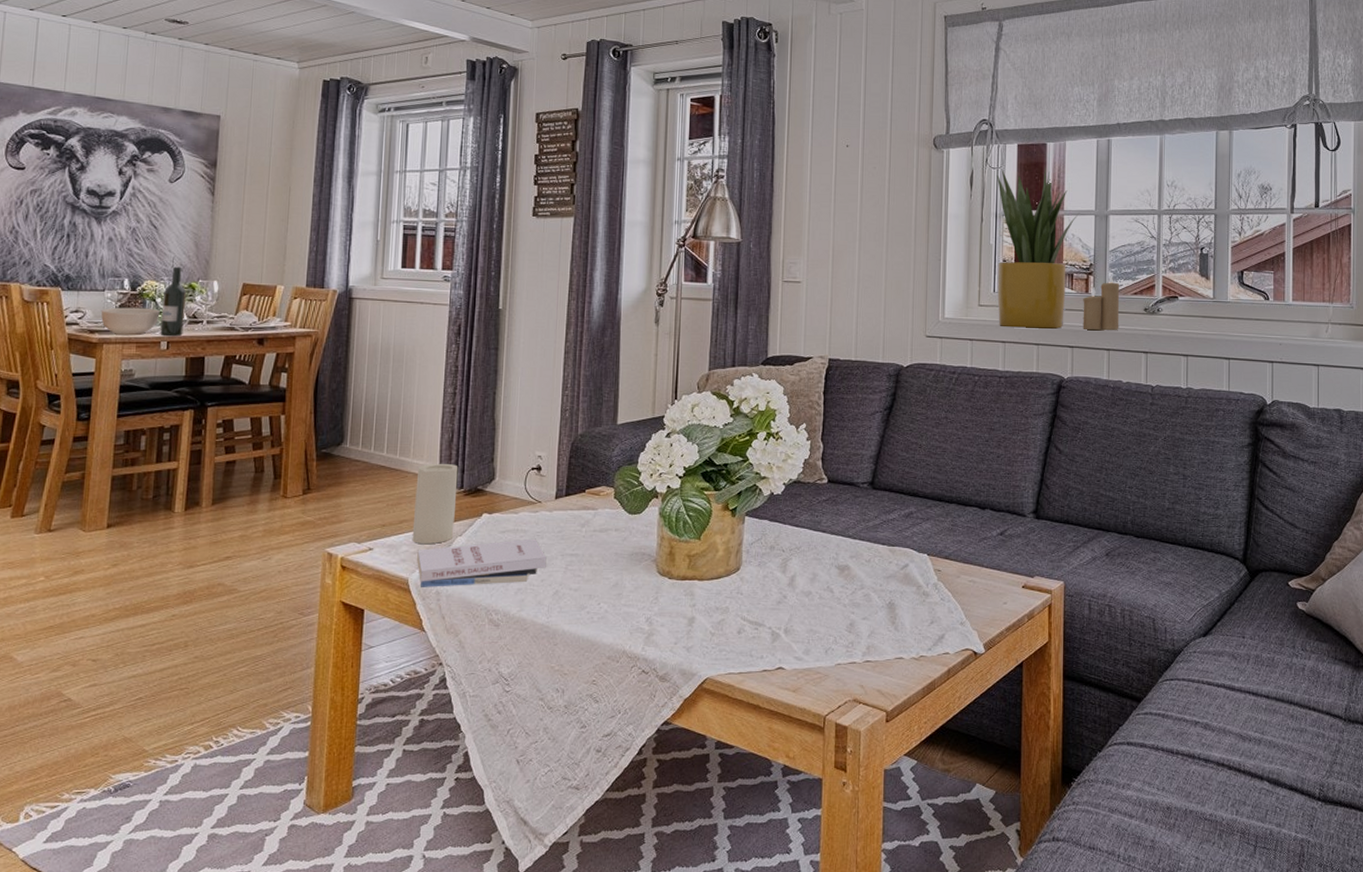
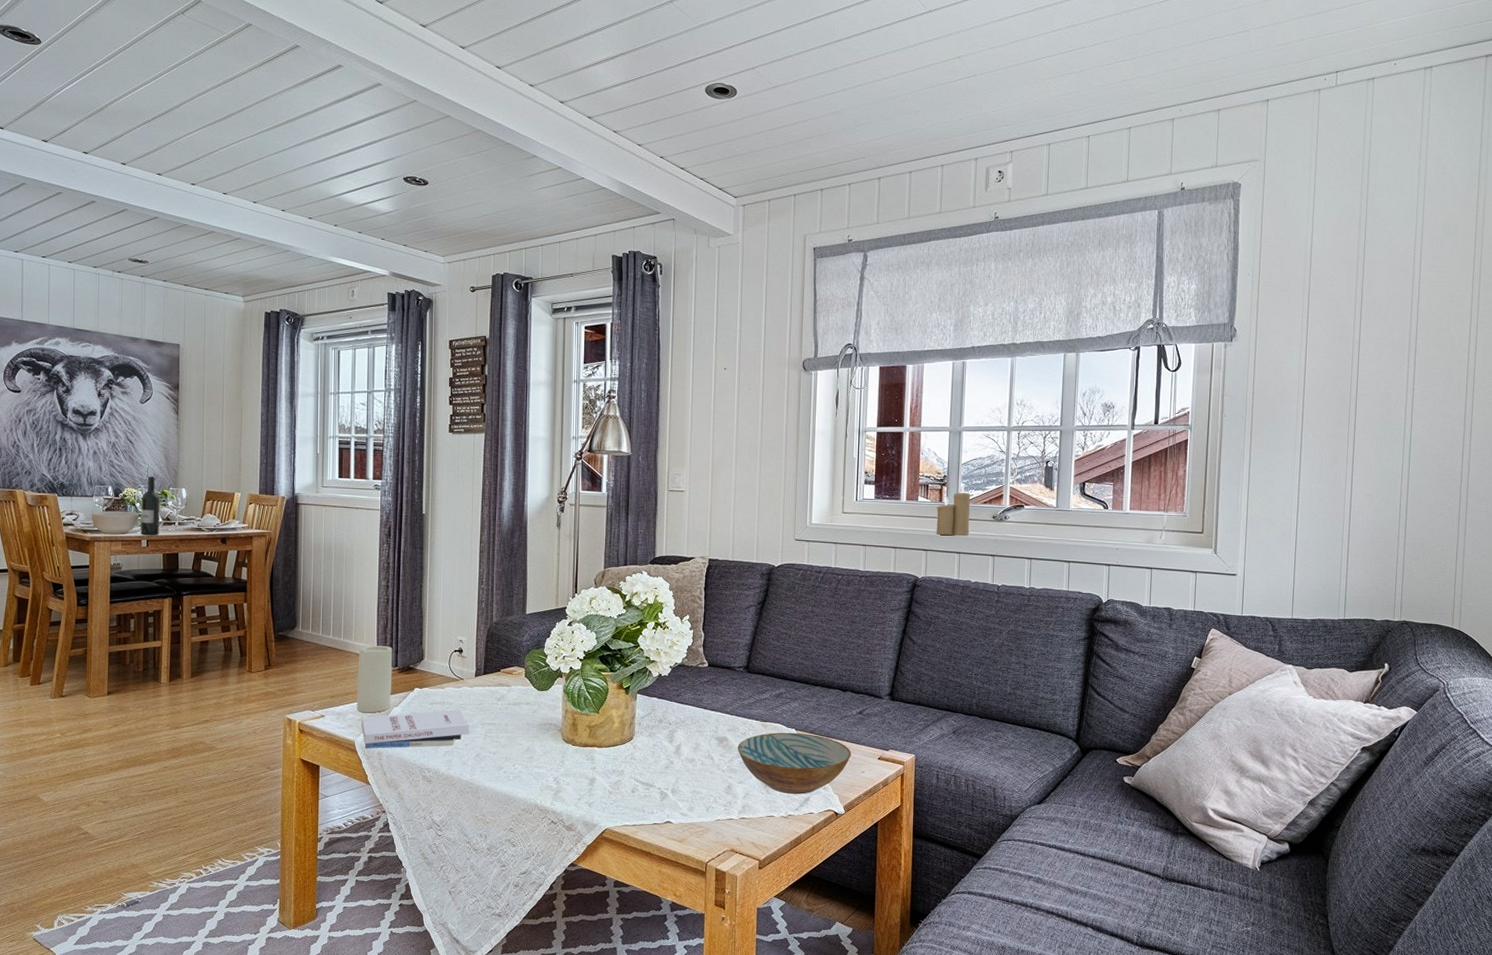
bowl: none [861,558,992,631] -> present [738,732,852,794]
planter: present [996,168,1080,329] -> none [859,388,935,534]

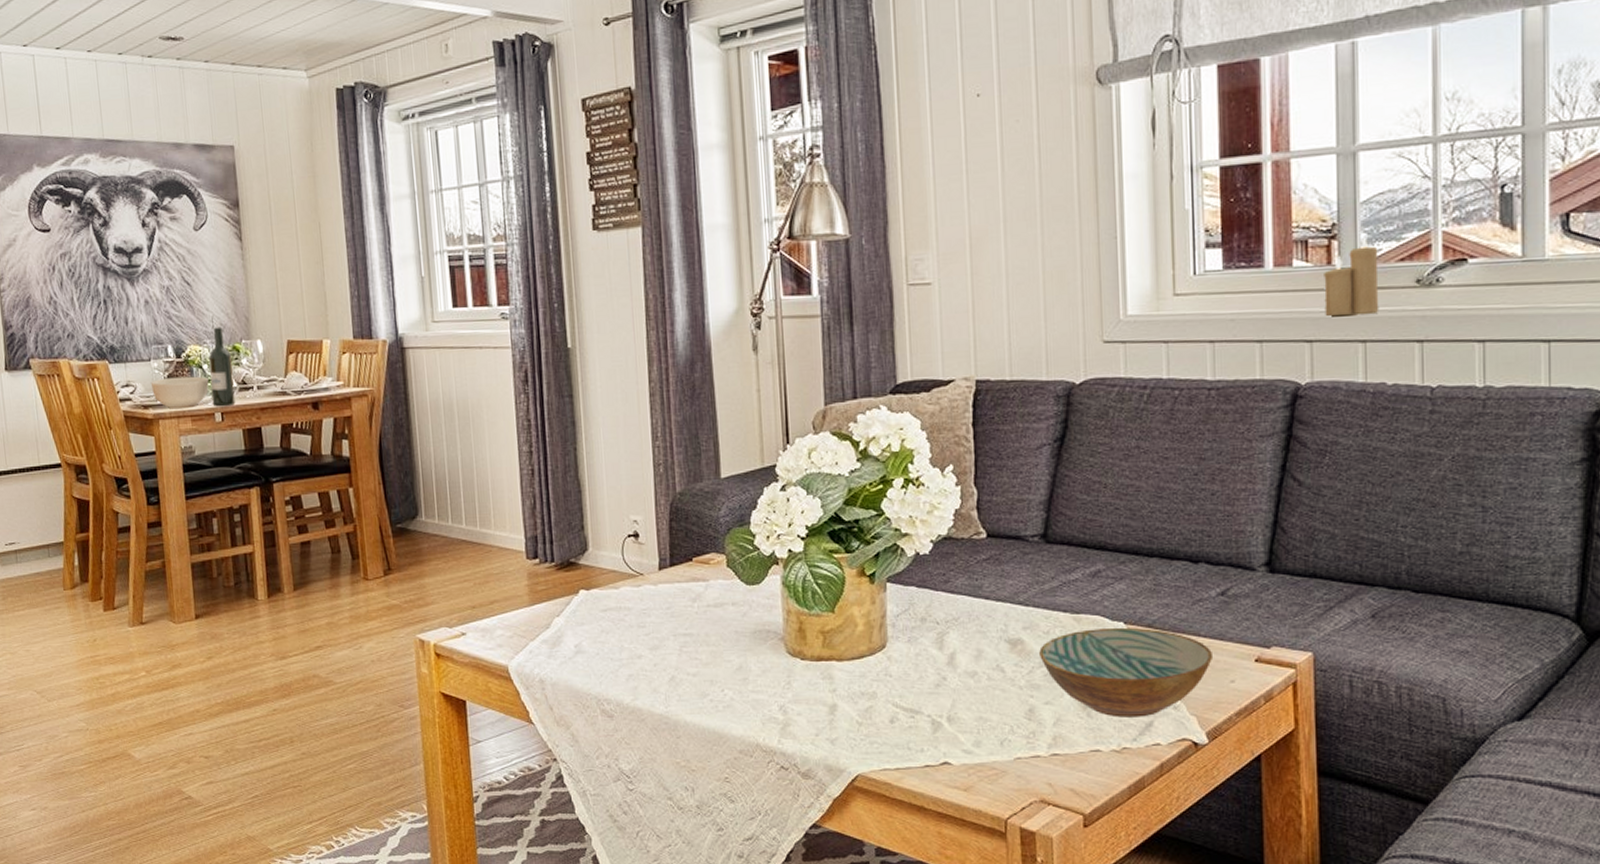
candle: present [356,645,393,713] -> none [502,533,551,627]
books: present [361,709,469,749] -> none [514,617,658,675]

